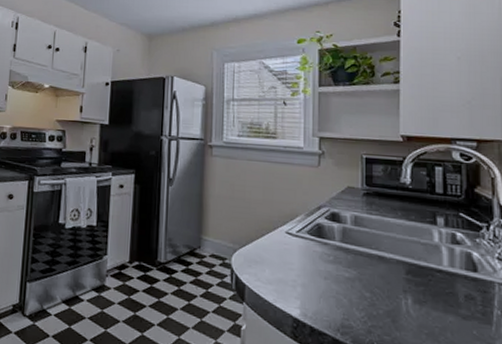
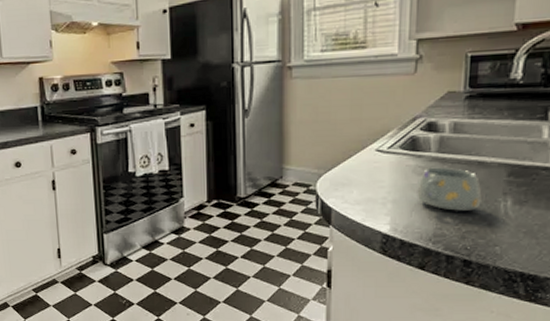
mug: none [324,255,384,305] -> present [417,167,482,211]

